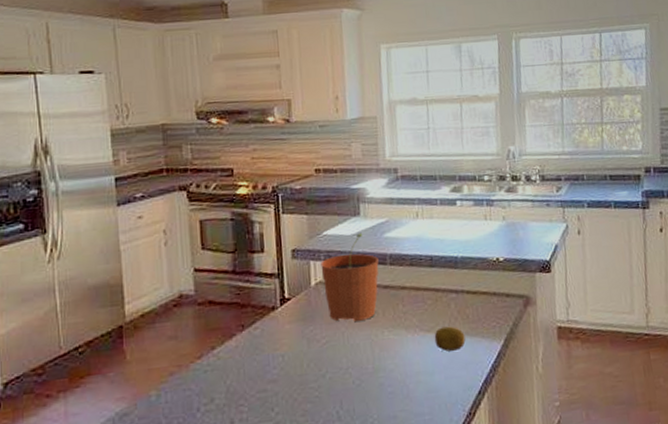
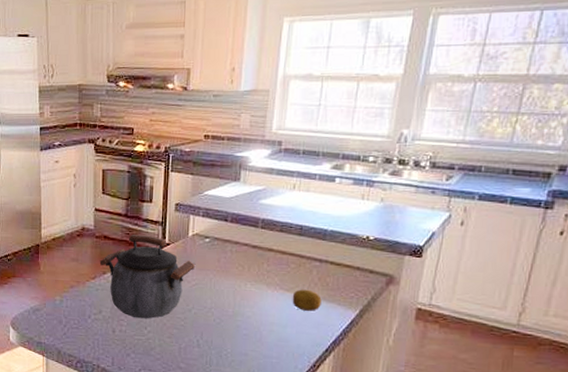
kettle: none [205,291,323,399] -> present [99,233,195,319]
plant pot: present [320,232,379,321] -> none [198,196,251,272]

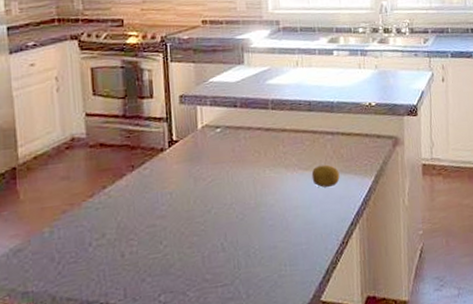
kettle: present [99,233,195,319] -> none [97,134,208,234]

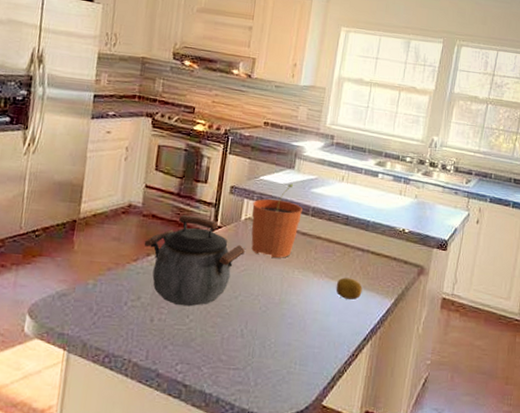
kettle: none [97,134,208,234] -> present [144,214,245,307]
plant pot: none [207,80,261,161] -> present [251,183,302,258]

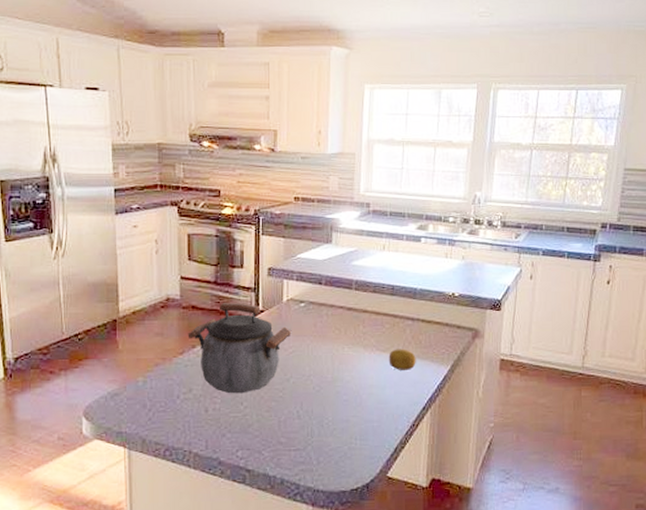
plant pot: present [251,183,302,258] -> none [293,258,345,336]

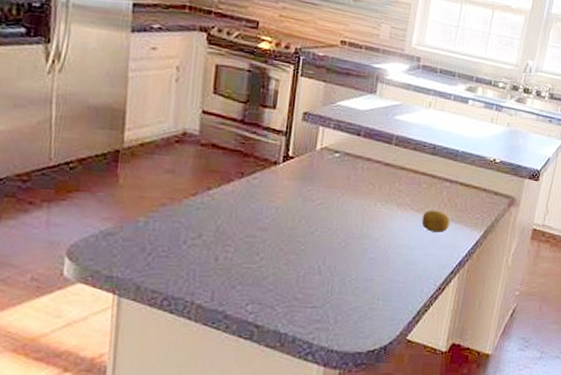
kettle: present [187,302,291,394] -> none [203,143,321,244]

